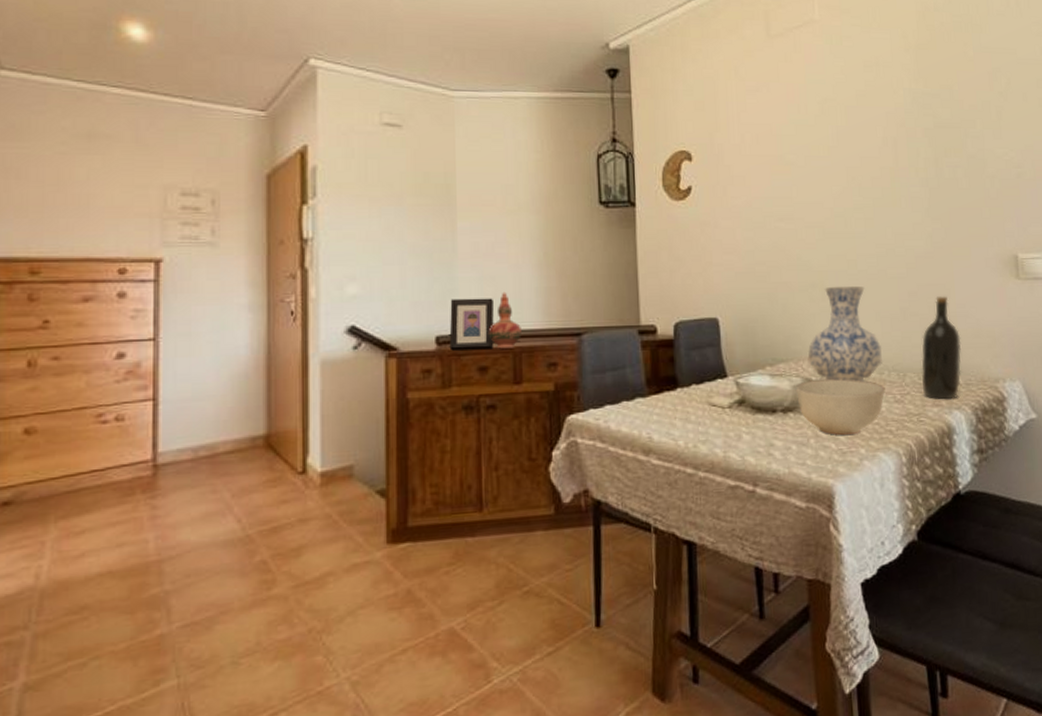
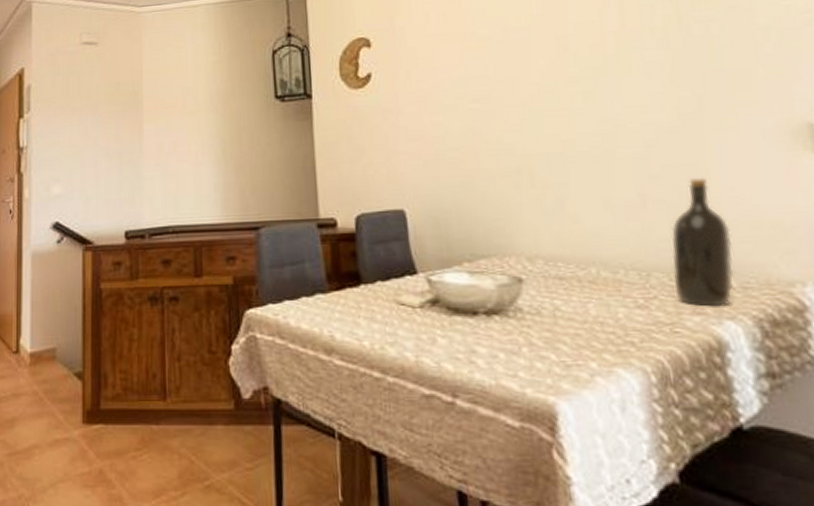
picture frame: present [449,298,494,351] -> none [136,194,177,245]
decorative vase: present [489,292,522,349] -> none [172,188,202,243]
bowl: present [796,379,885,436] -> none [502,277,622,346]
vase: present [807,286,883,382] -> none [514,170,617,282]

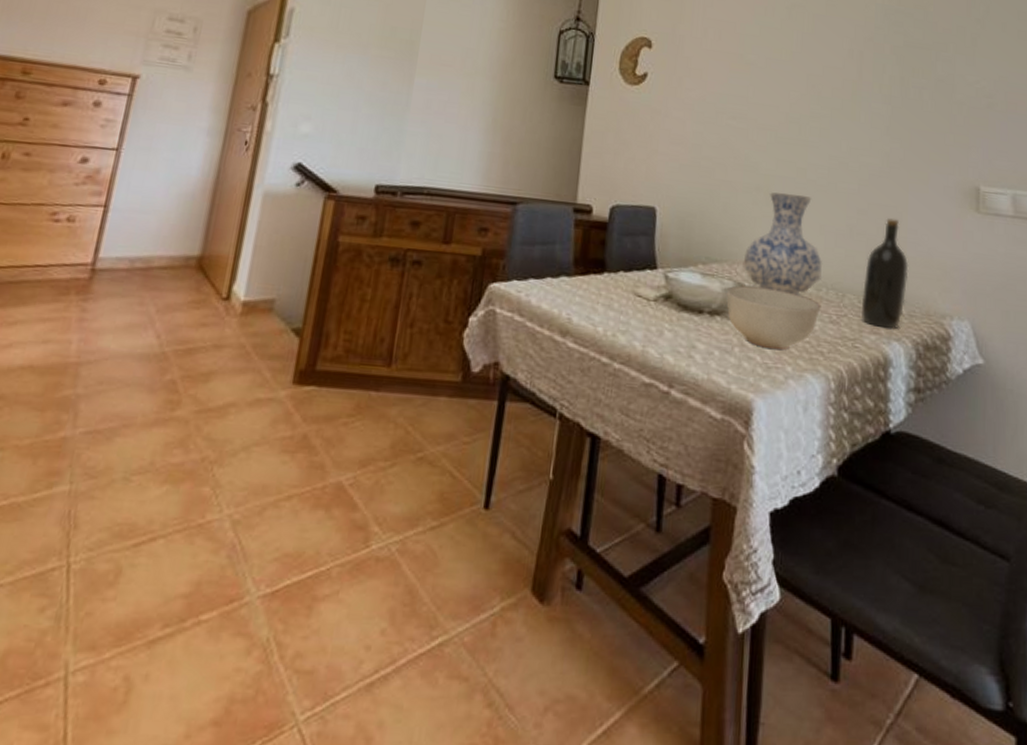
bowl: none [502,277,622,346] -> present [726,285,821,350]
vase: none [514,170,617,282] -> present [742,192,823,296]

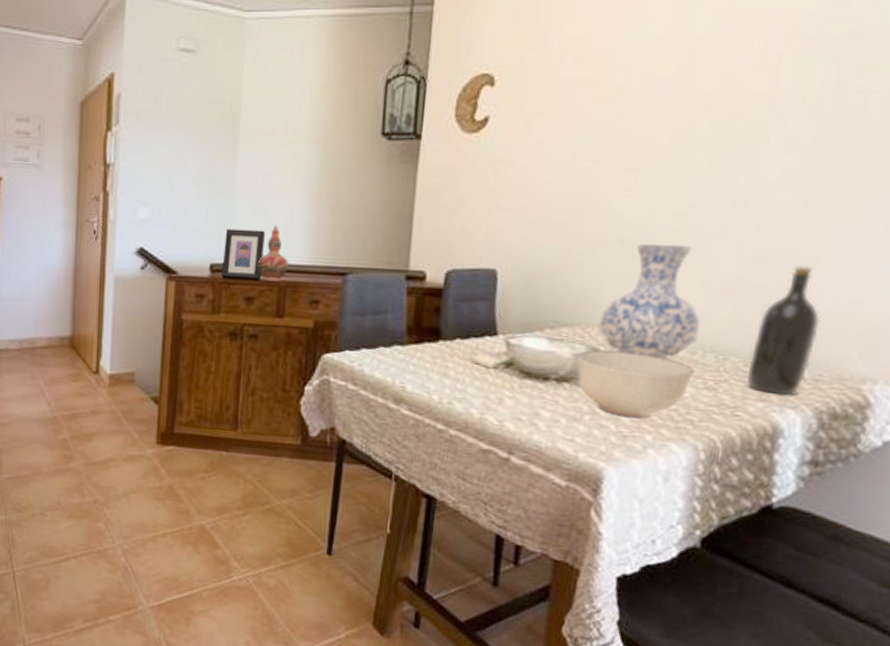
picture frame: none [386,150,437,207] -> present [221,228,265,282]
decorative vase: none [427,151,459,208] -> present [258,225,289,282]

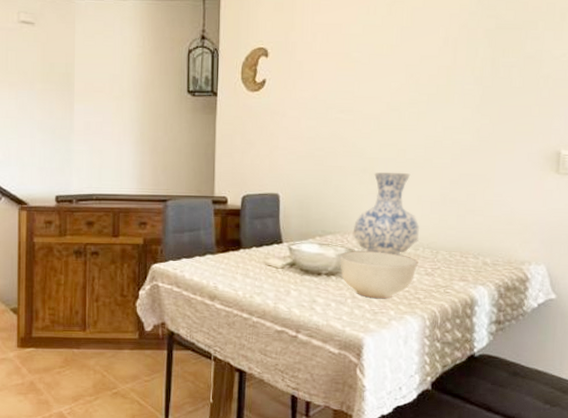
picture frame: present [221,228,265,282] -> none [65,167,100,209]
decorative vase: present [258,225,289,282] -> none [96,163,120,209]
wine bottle: present [746,266,821,396] -> none [452,186,494,276]

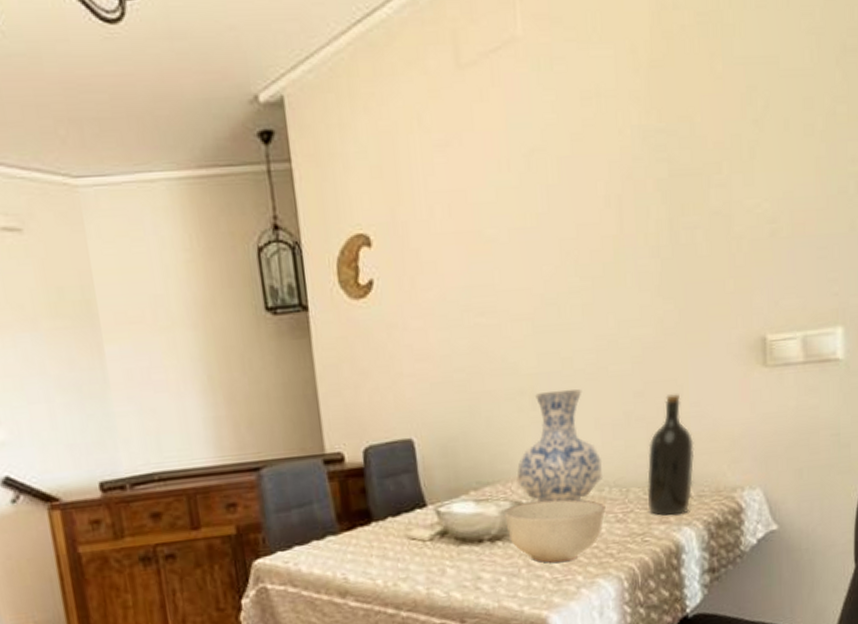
wine bottle: none [452,186,494,276] -> present [646,394,694,516]

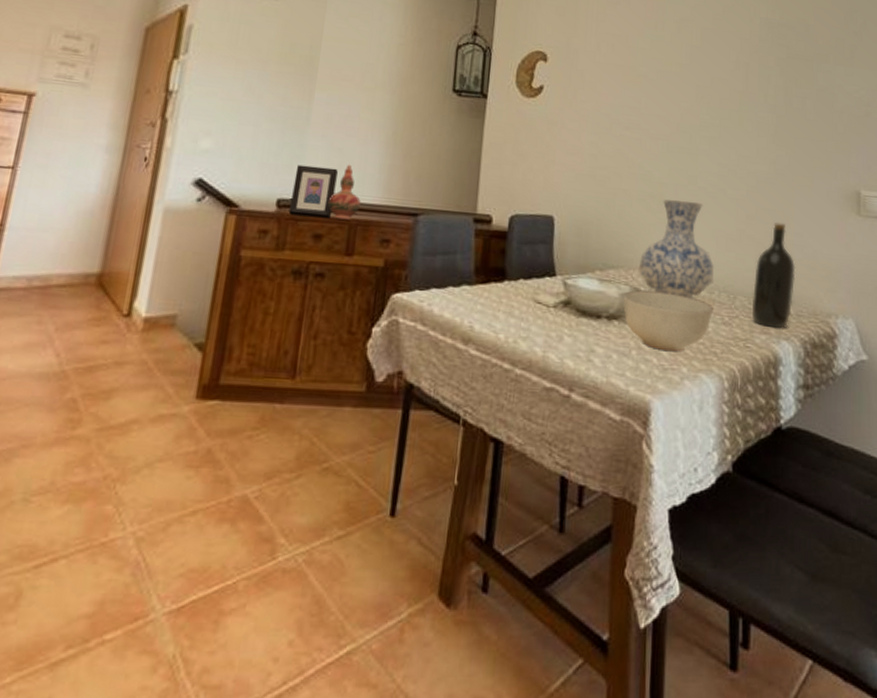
picture frame: none [109,434,165,497] -> present [288,164,338,220]
decorative vase: none [157,425,194,492] -> present [328,164,361,220]

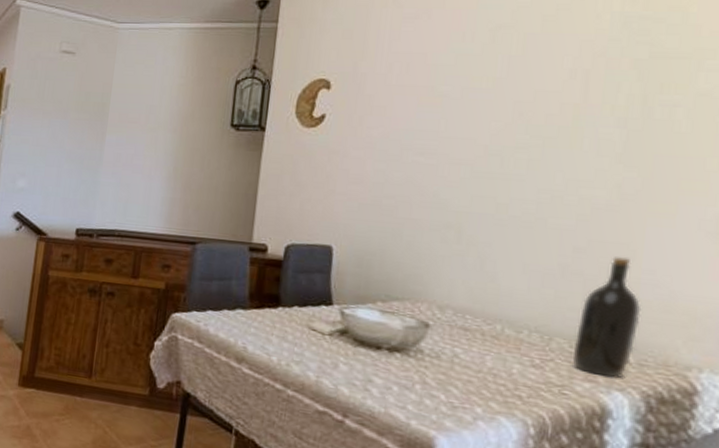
picture frame: present [288,164,338,220] -> none [85,199,126,247]
decorative vase: present [328,164,361,220] -> none [118,198,145,247]
bowl: present [623,290,714,352] -> none [408,323,521,391]
vase: present [638,199,715,299] -> none [427,230,526,338]

